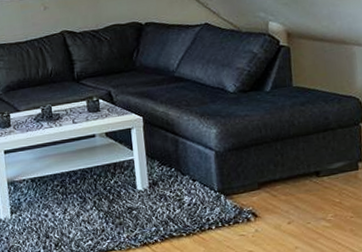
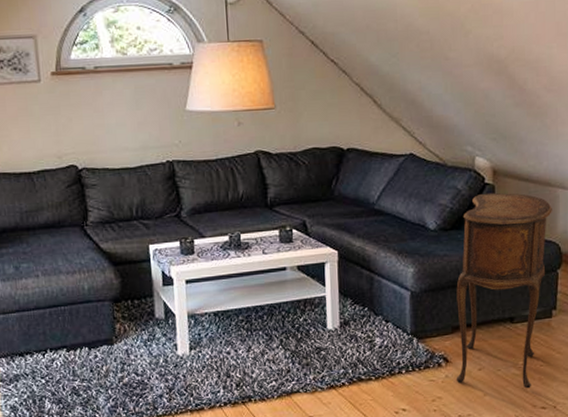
side table: none [259,52,350,240] -> present [456,192,552,389]

